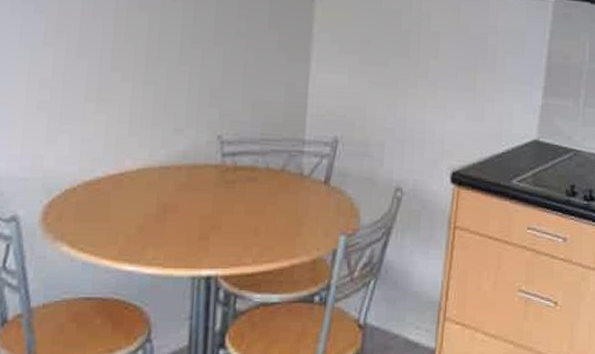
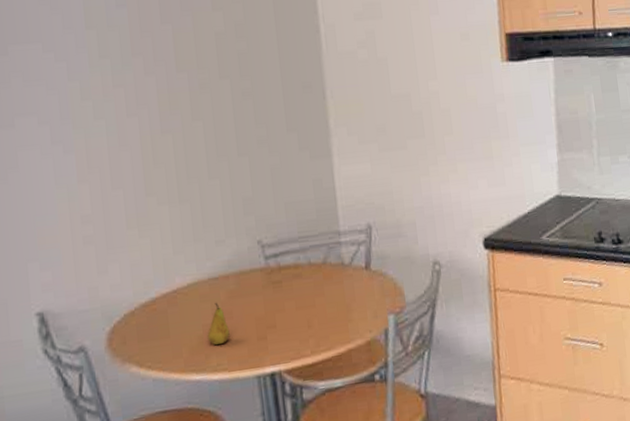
fruit: none [147,192,172,237] -> present [207,302,230,345]

